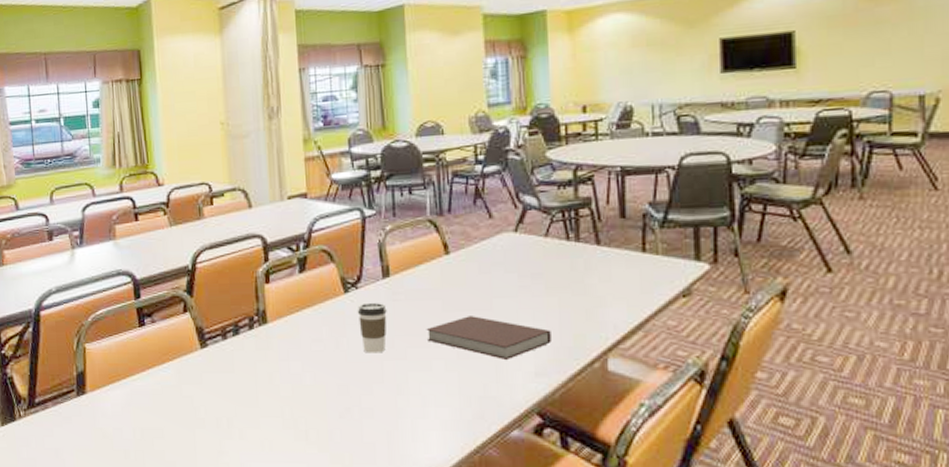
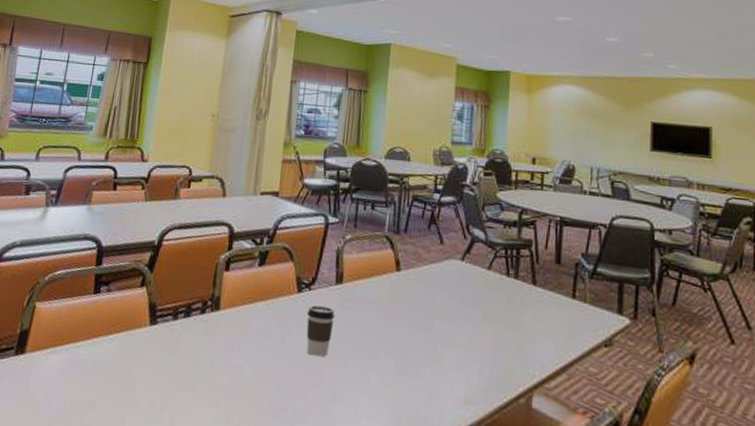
notebook: present [426,316,551,359] -> none [368,333,484,383]

